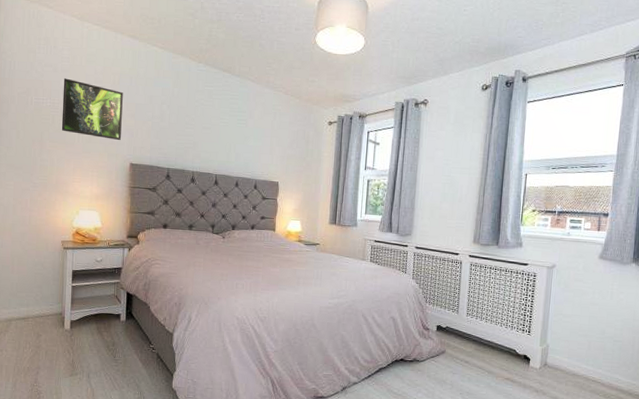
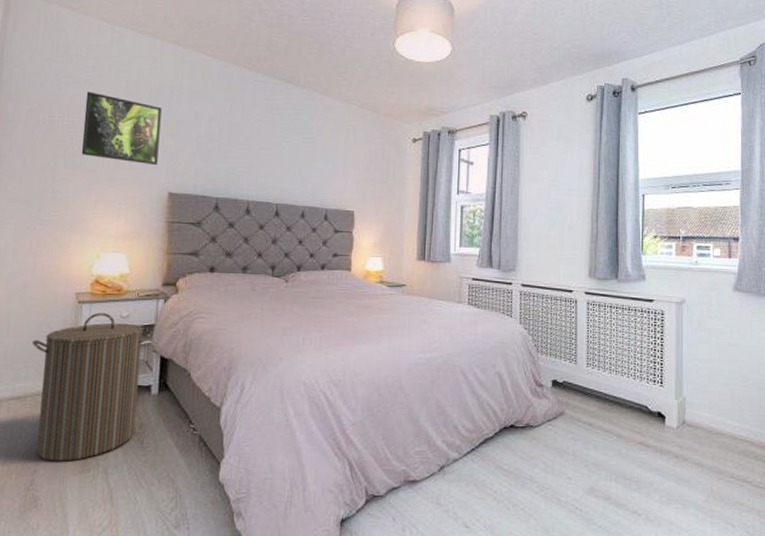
laundry hamper: none [31,257,120,367] -> present [32,312,153,462]

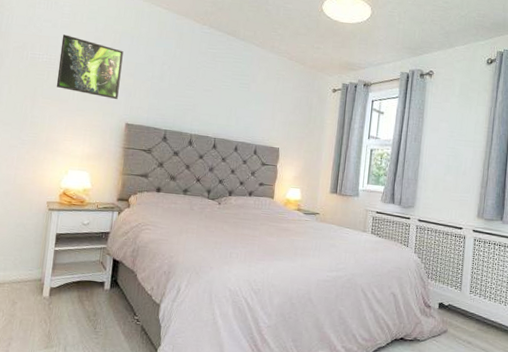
laundry hamper: present [32,312,153,462] -> none [11,219,108,338]

